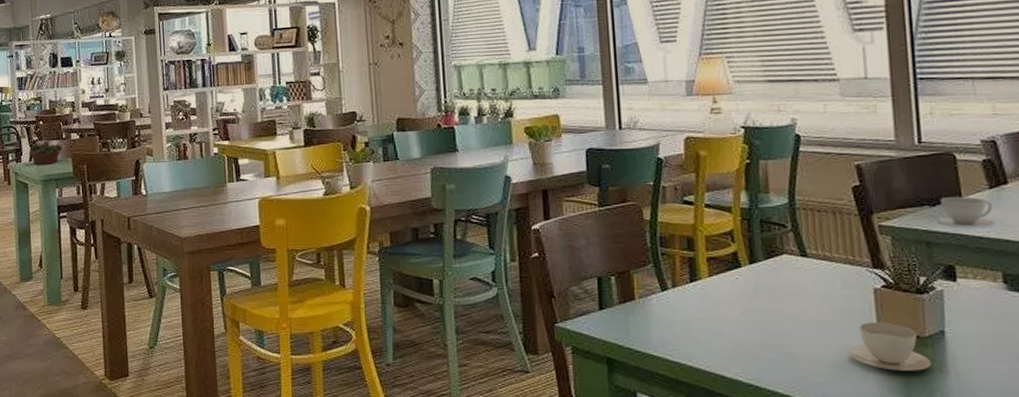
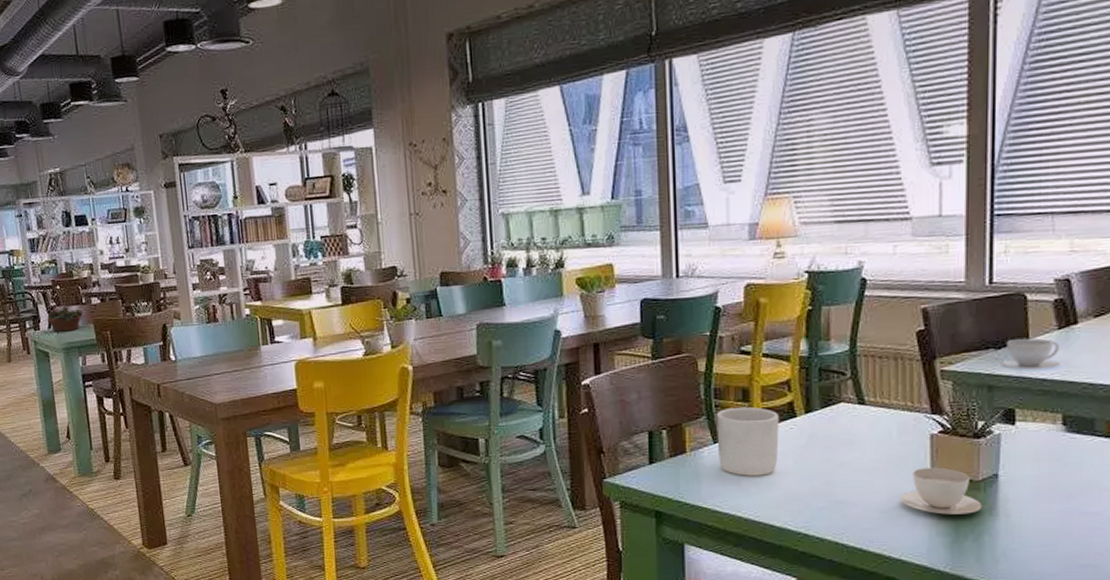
mug: none [663,255,726,325] -> present [716,406,779,476]

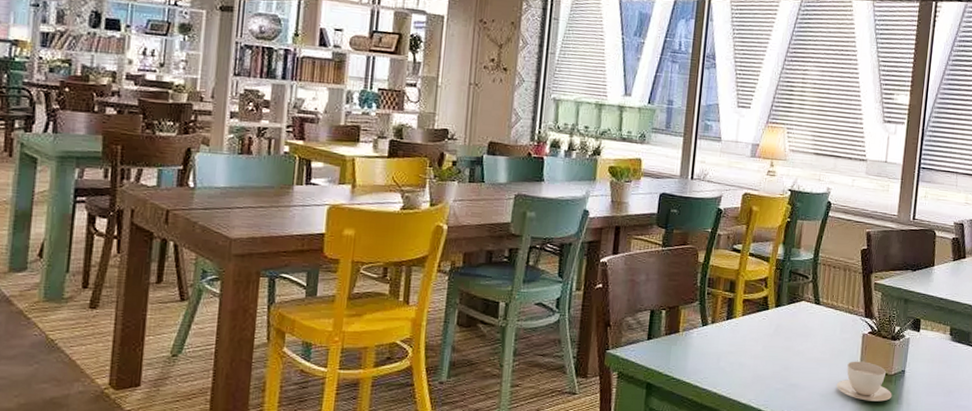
succulent planter: present [46,304,83,333] -> none [43,108,92,140]
mug: present [716,406,779,476] -> none [704,296,756,358]
teacup: present [1000,338,1061,371] -> none [914,264,953,291]

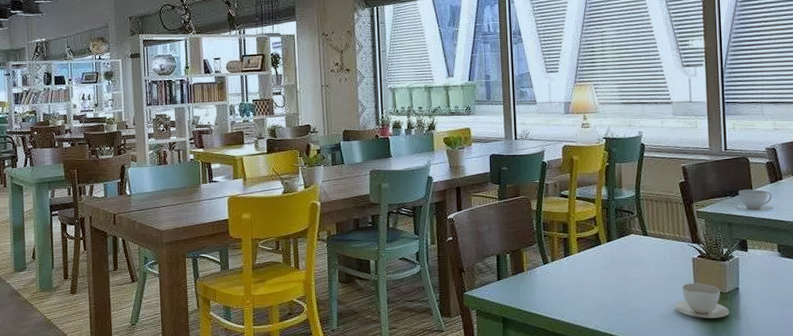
teacup: none [914,264,953,291] -> present [735,189,774,213]

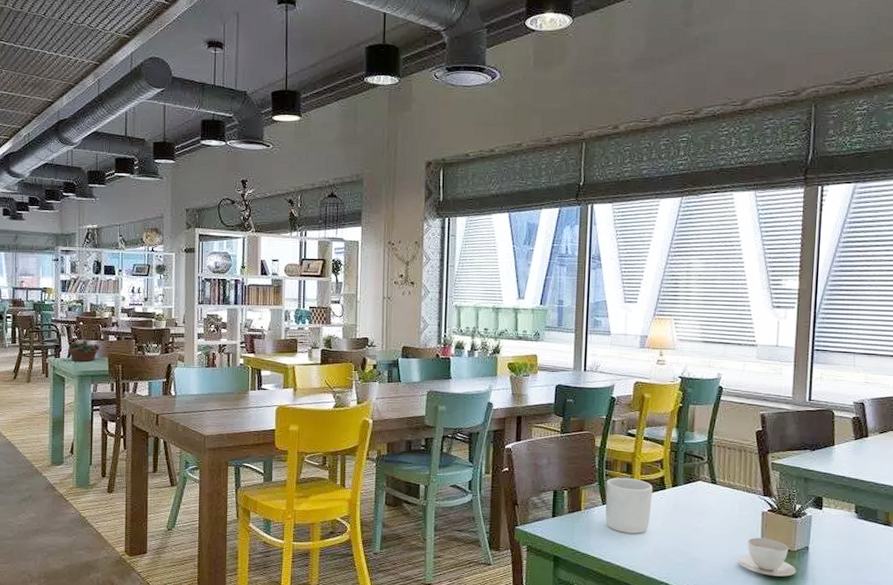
succulent planter: none [23,147,55,171] -> present [67,338,100,363]
mug: none [545,236,590,290] -> present [605,477,653,534]
teacup: present [735,189,774,213] -> none [814,444,856,470]

